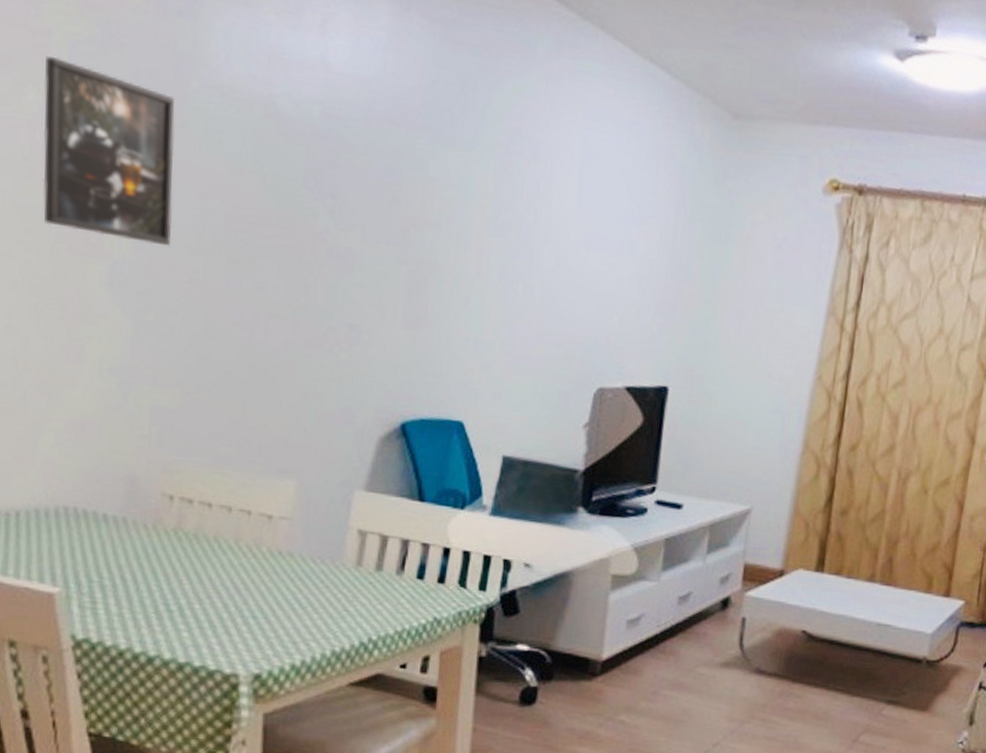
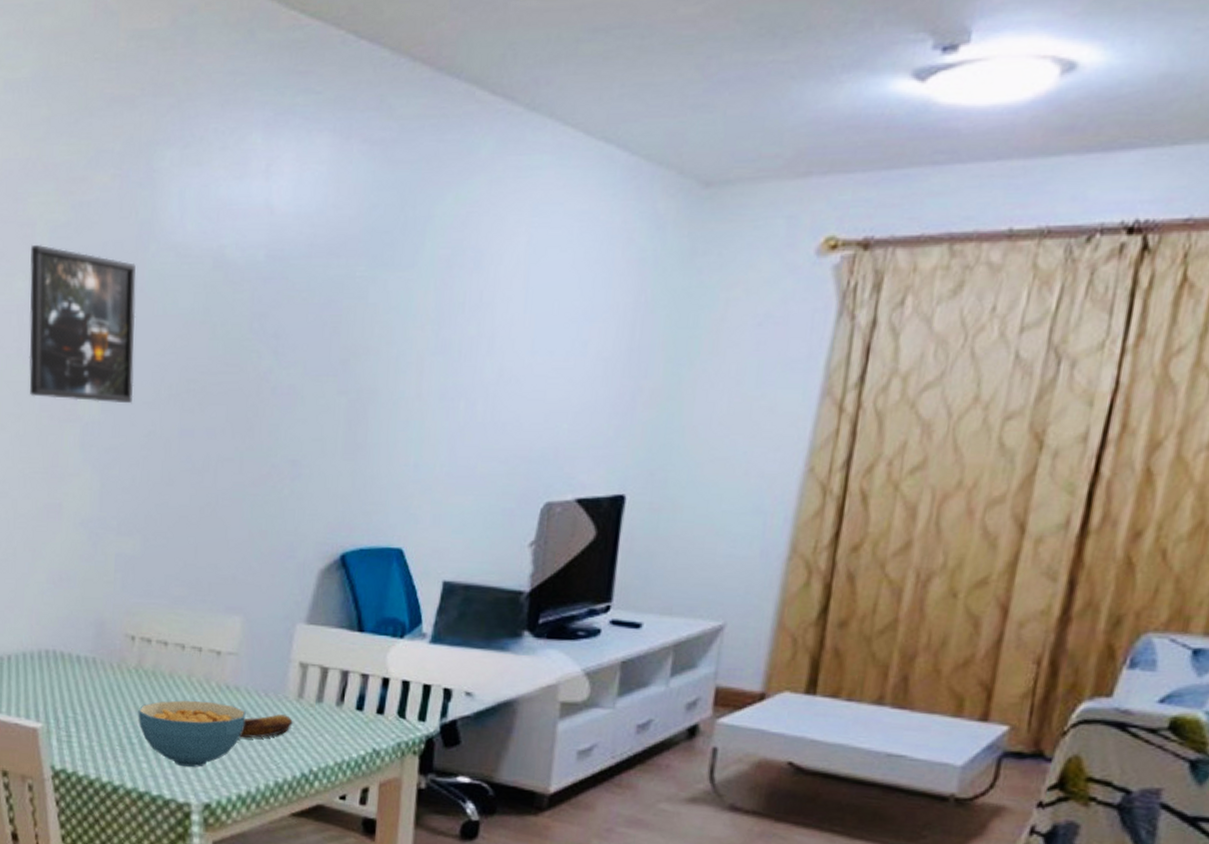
cereal bowl: none [177,565,300,636] -> present [138,700,246,767]
banana: none [293,582,351,606] -> present [239,714,293,738]

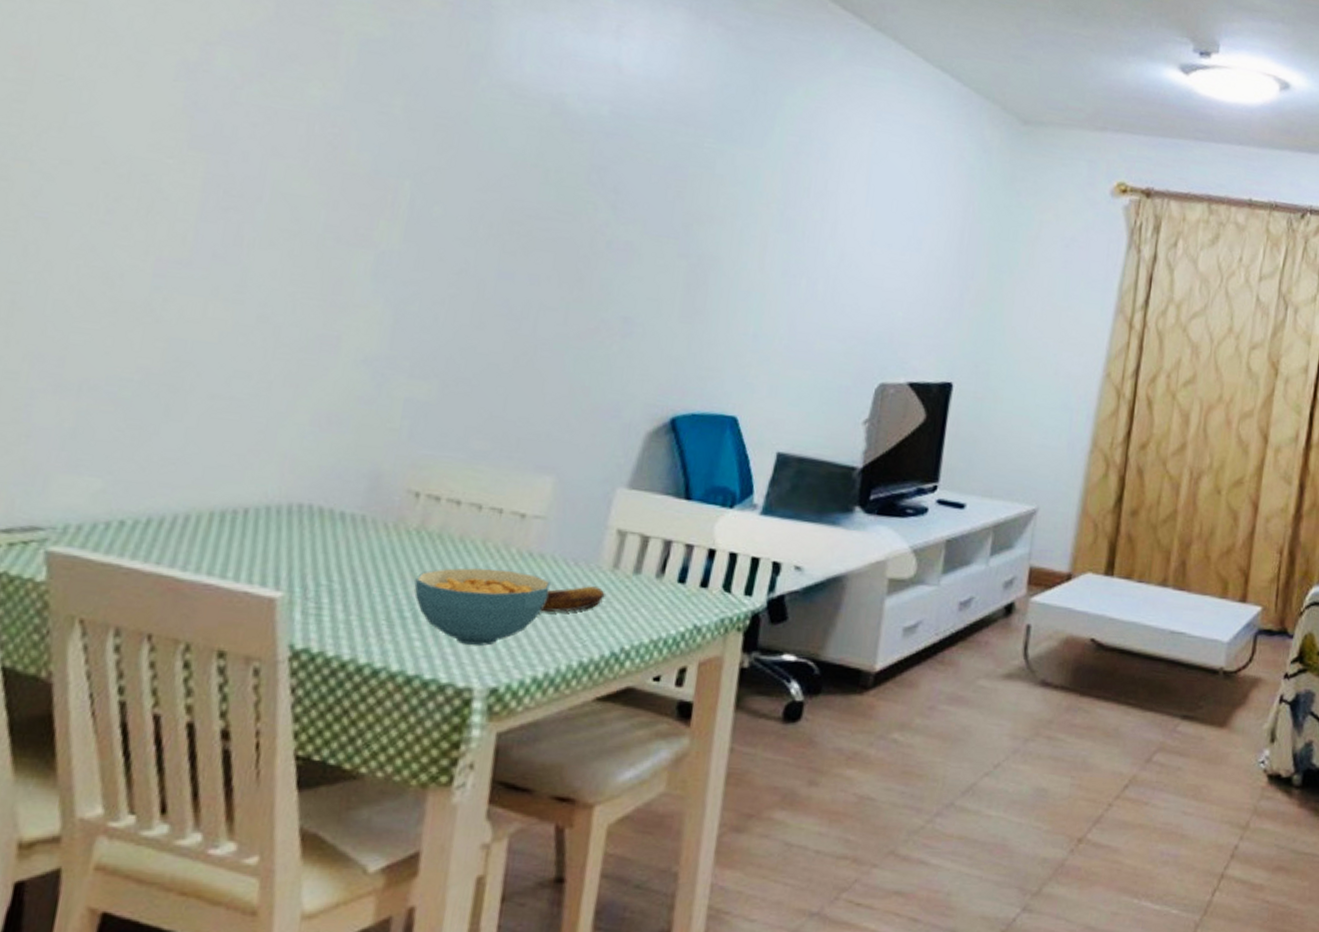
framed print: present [29,245,136,404] -> none [313,54,461,238]

